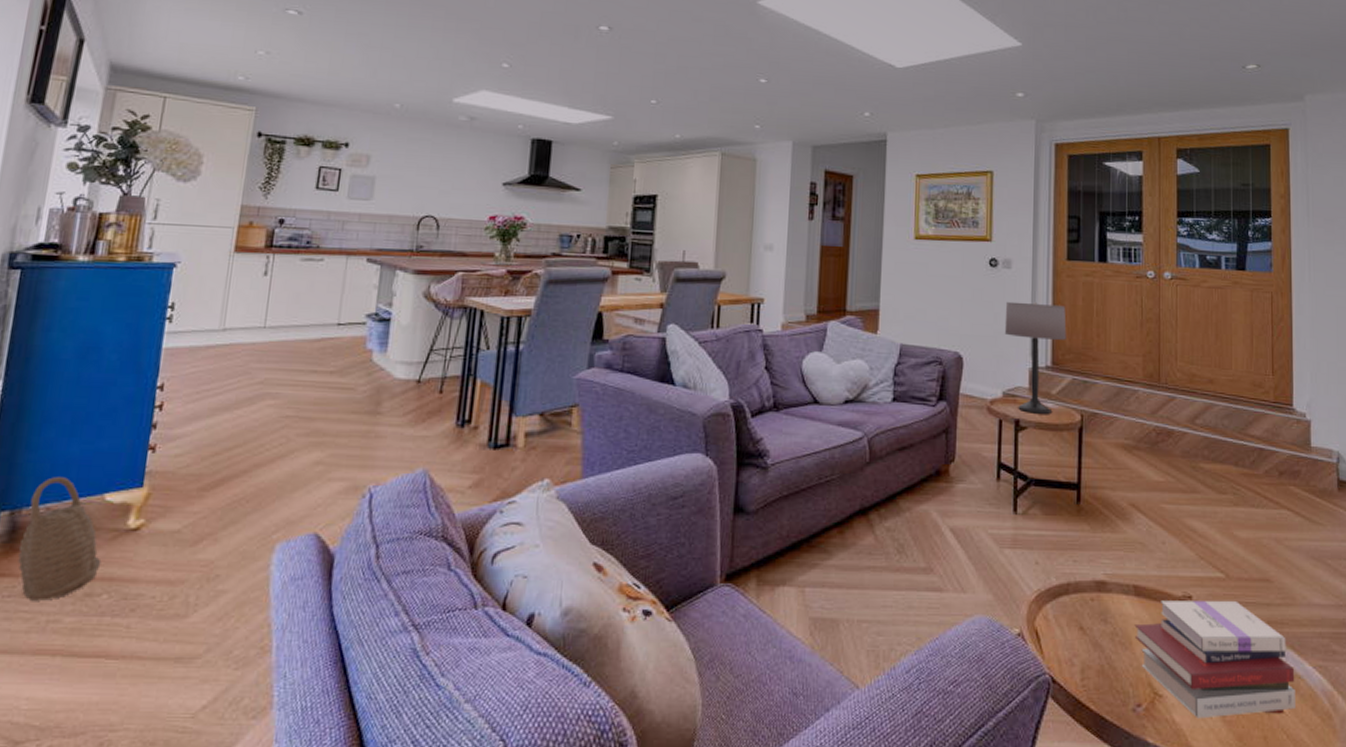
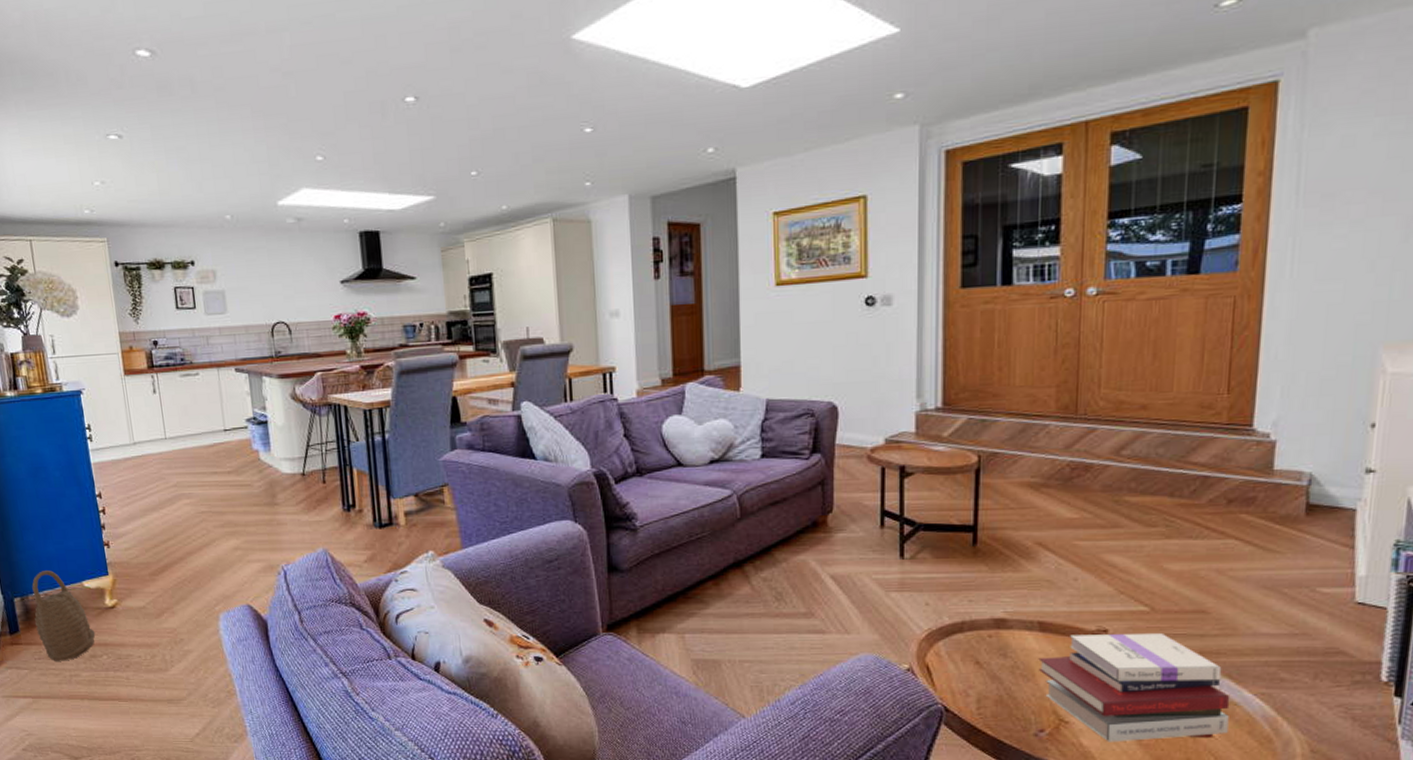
table lamp: present [1004,301,1067,414] -> none [885,338,961,458]

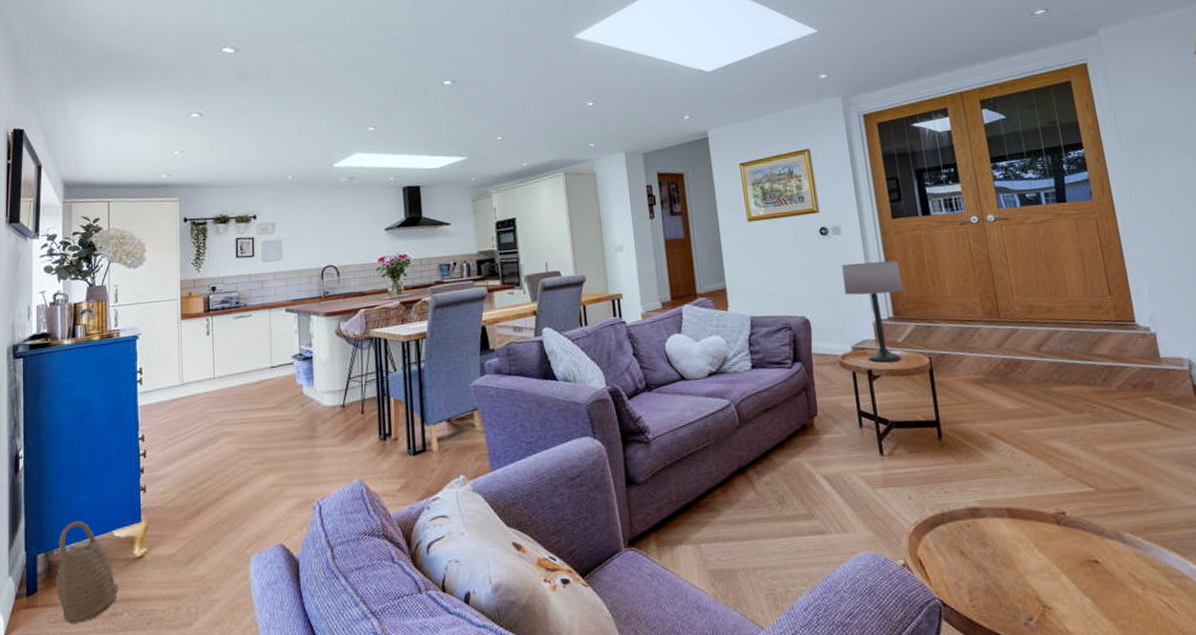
table lamp: none [885,338,961,458] -> present [842,260,904,363]
books: present [1038,632,1230,742] -> none [1013,511,1187,626]

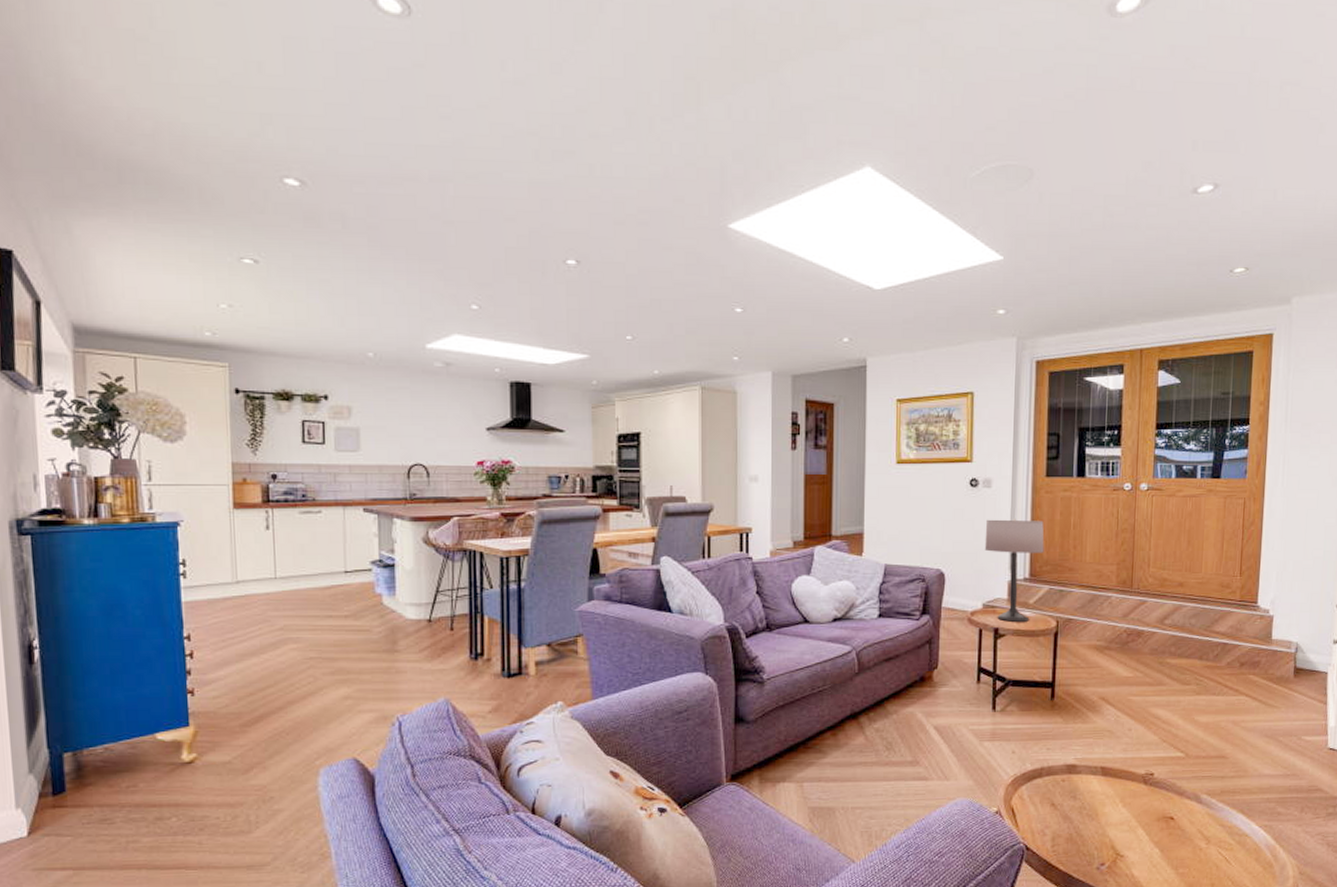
basket: present [55,521,119,624] -> none [87,721,165,826]

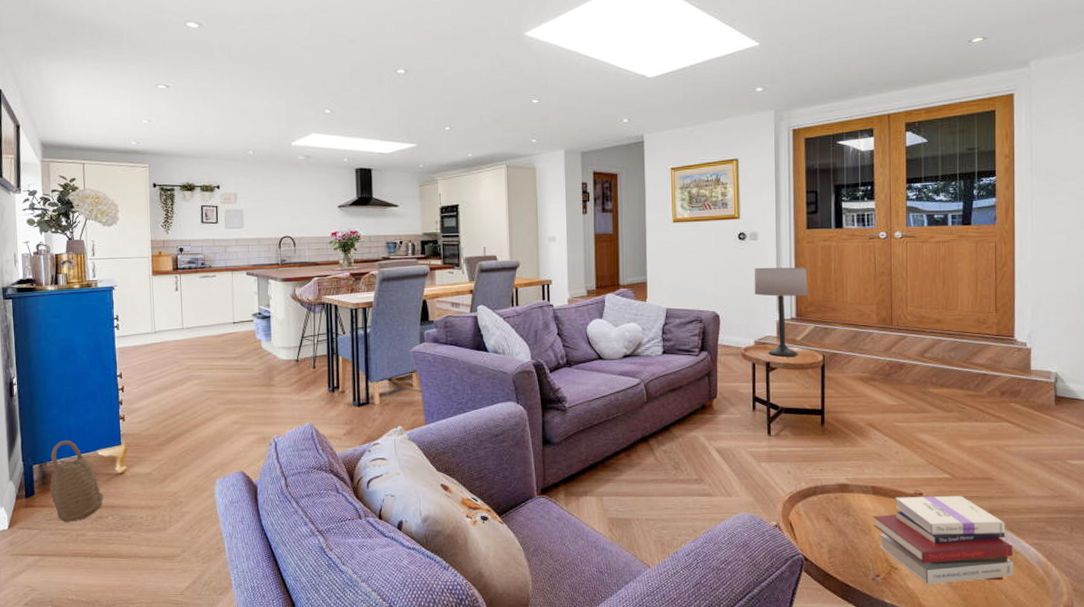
basket: none [87,721,165,826] -> present [49,440,104,522]
books: none [1100,775,1243,873] -> present [873,495,1013,585]

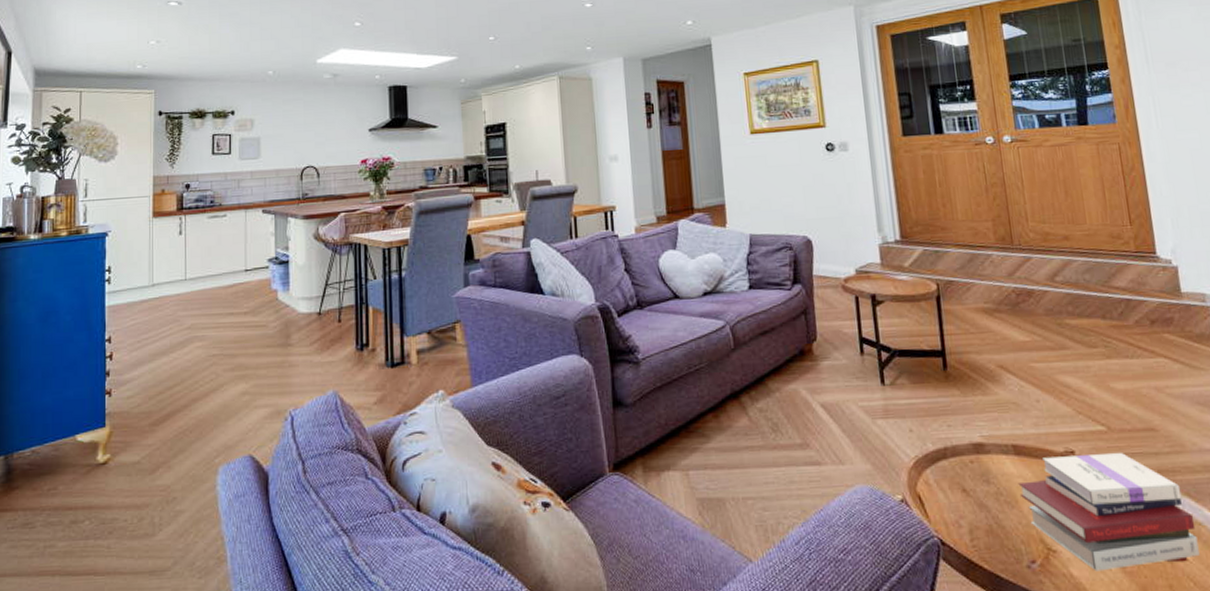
basket: present [49,440,104,522] -> none [14,424,81,530]
table lamp: present [754,265,808,357] -> none [848,179,912,287]

